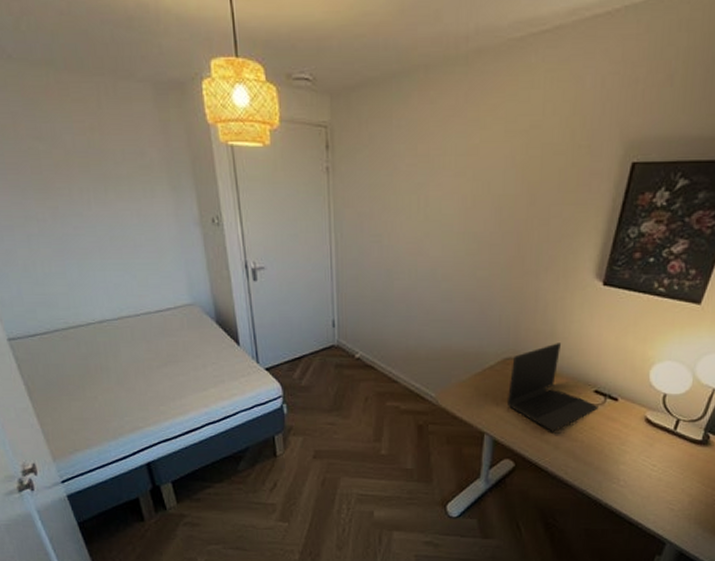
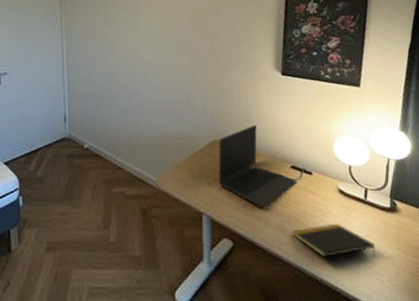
notepad: none [582,452,674,485] -> present [292,223,376,258]

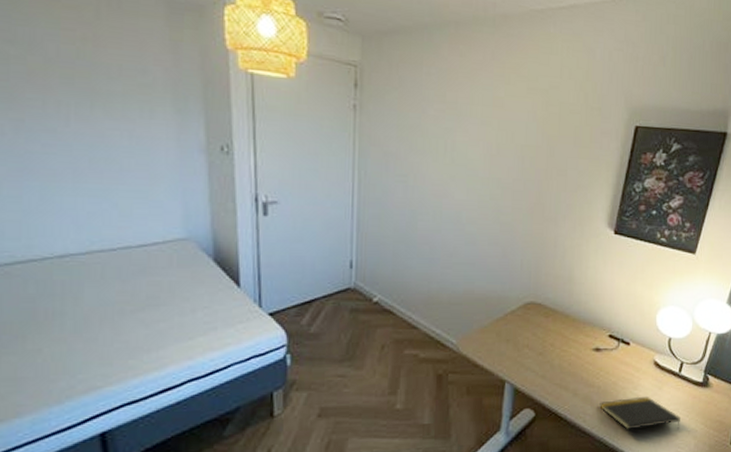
laptop: present [218,125,297,208] -> none [528,288,613,378]

